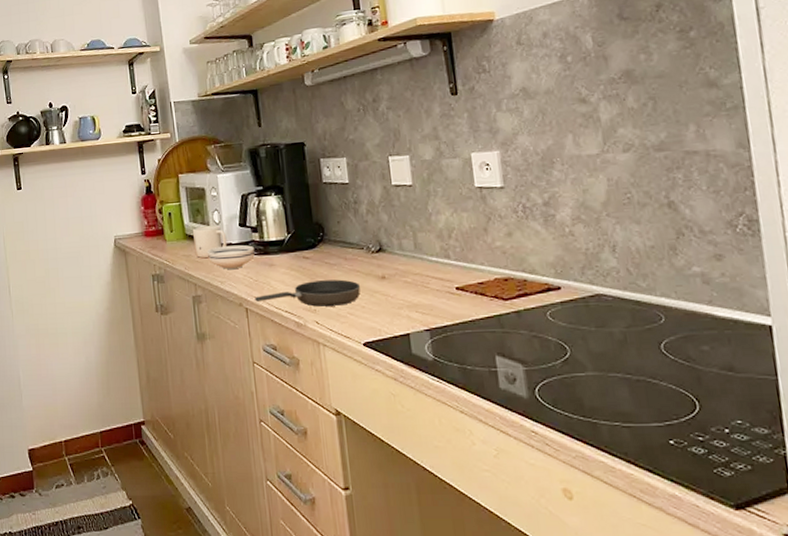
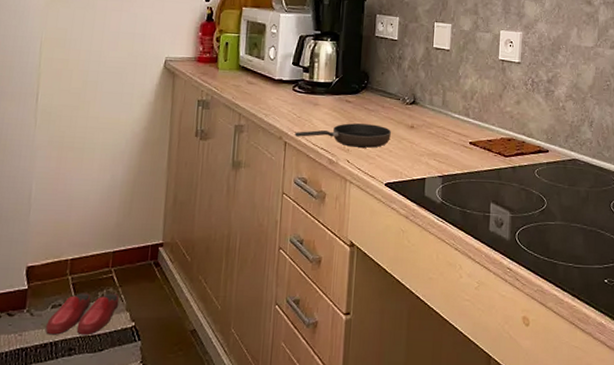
slippers: none [54,473,114,514] -> present [46,293,119,336]
mug: present [192,225,228,259] -> none [245,60,279,91]
bowl: present [206,244,255,269] -> none [256,81,304,104]

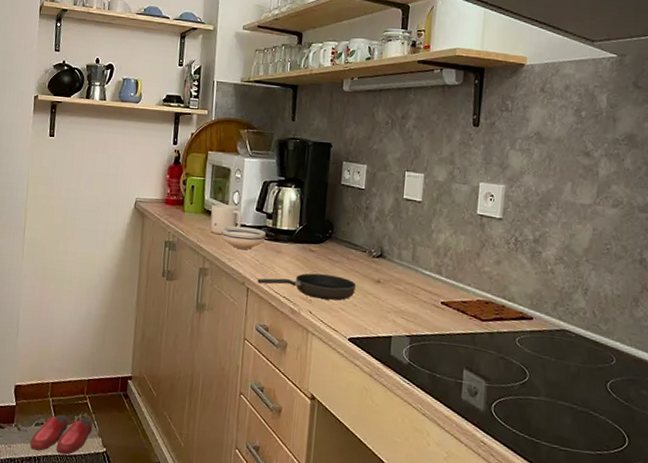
mug: none [245,60,279,91] -> present [210,204,243,235]
bowl: none [256,81,304,104] -> present [220,226,267,250]

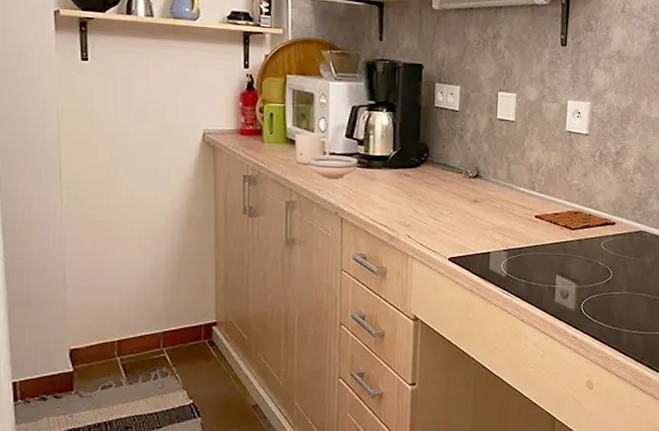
slippers: present [30,414,93,455] -> none [98,373,174,415]
frying pan: present [257,273,357,300] -> none [351,198,455,223]

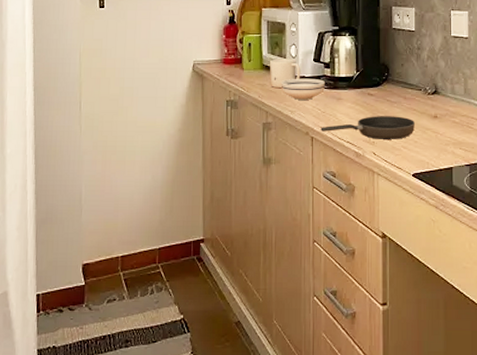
frying pan: none [351,198,455,223] -> present [321,116,416,139]

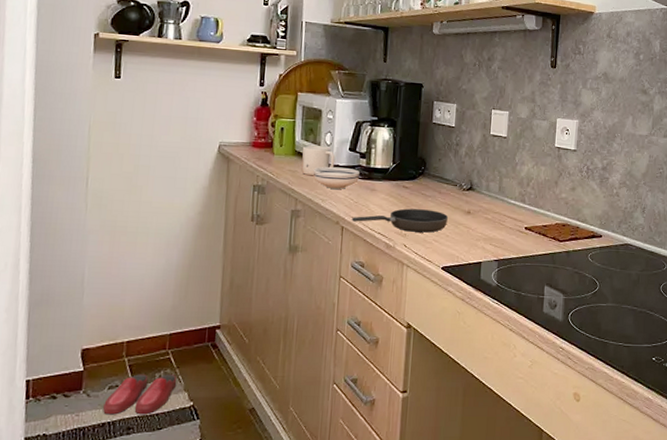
slippers: none [104,288,168,328] -> present [103,374,177,415]

